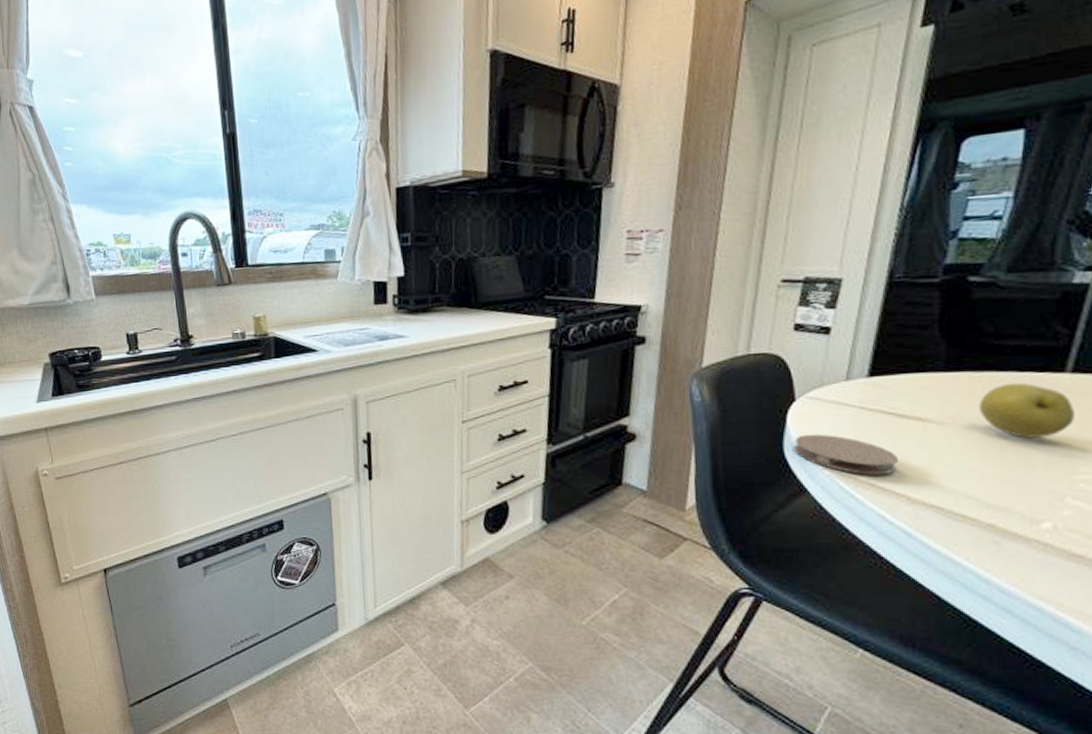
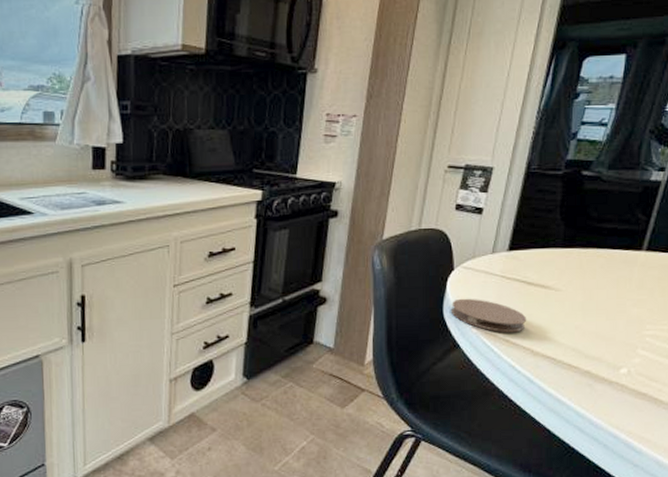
fruit: present [978,382,1075,438] -> none [583,257,646,302]

